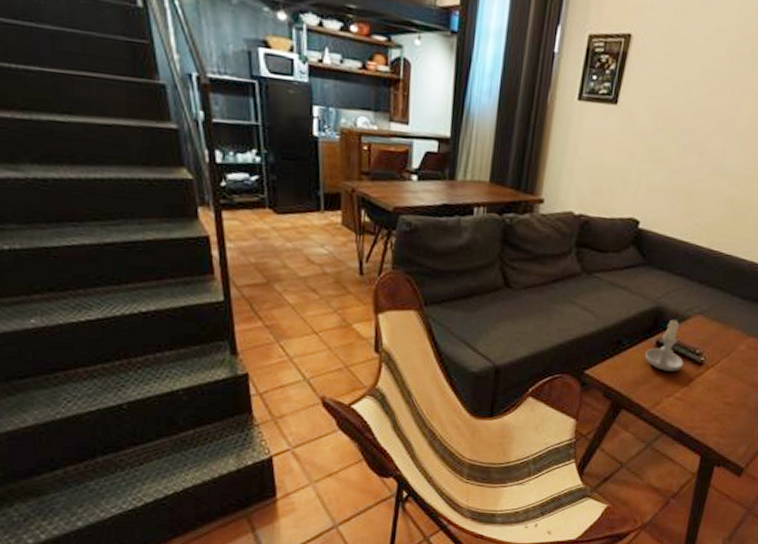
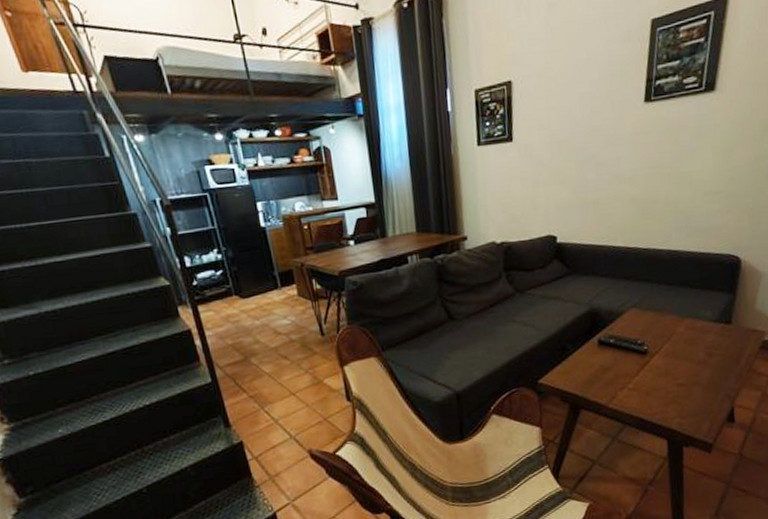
candle: present [645,319,684,372] -> none [590,317,629,366]

